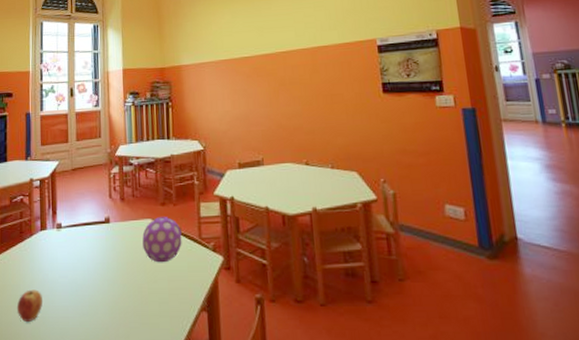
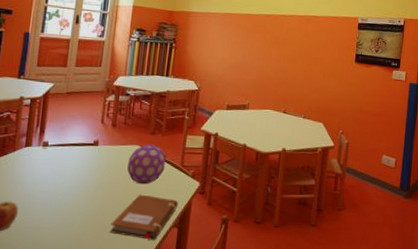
notebook: none [135,274,203,327] -> present [110,194,178,240]

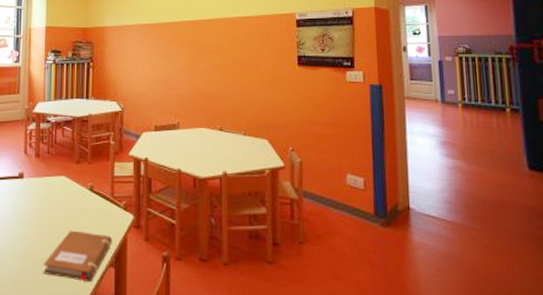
decorative ball: present [127,144,166,185] -> none [55,175,94,219]

